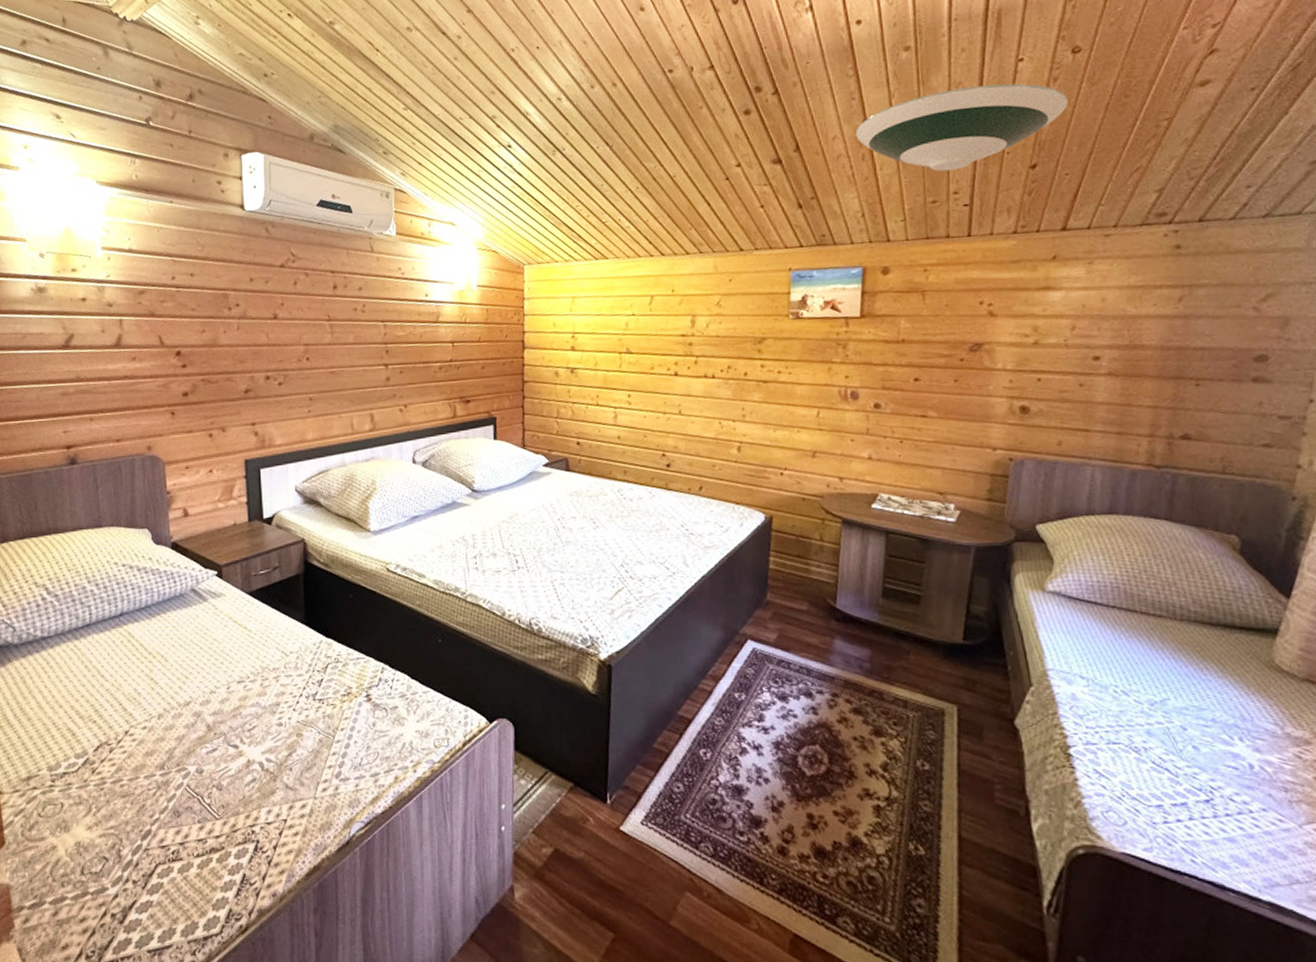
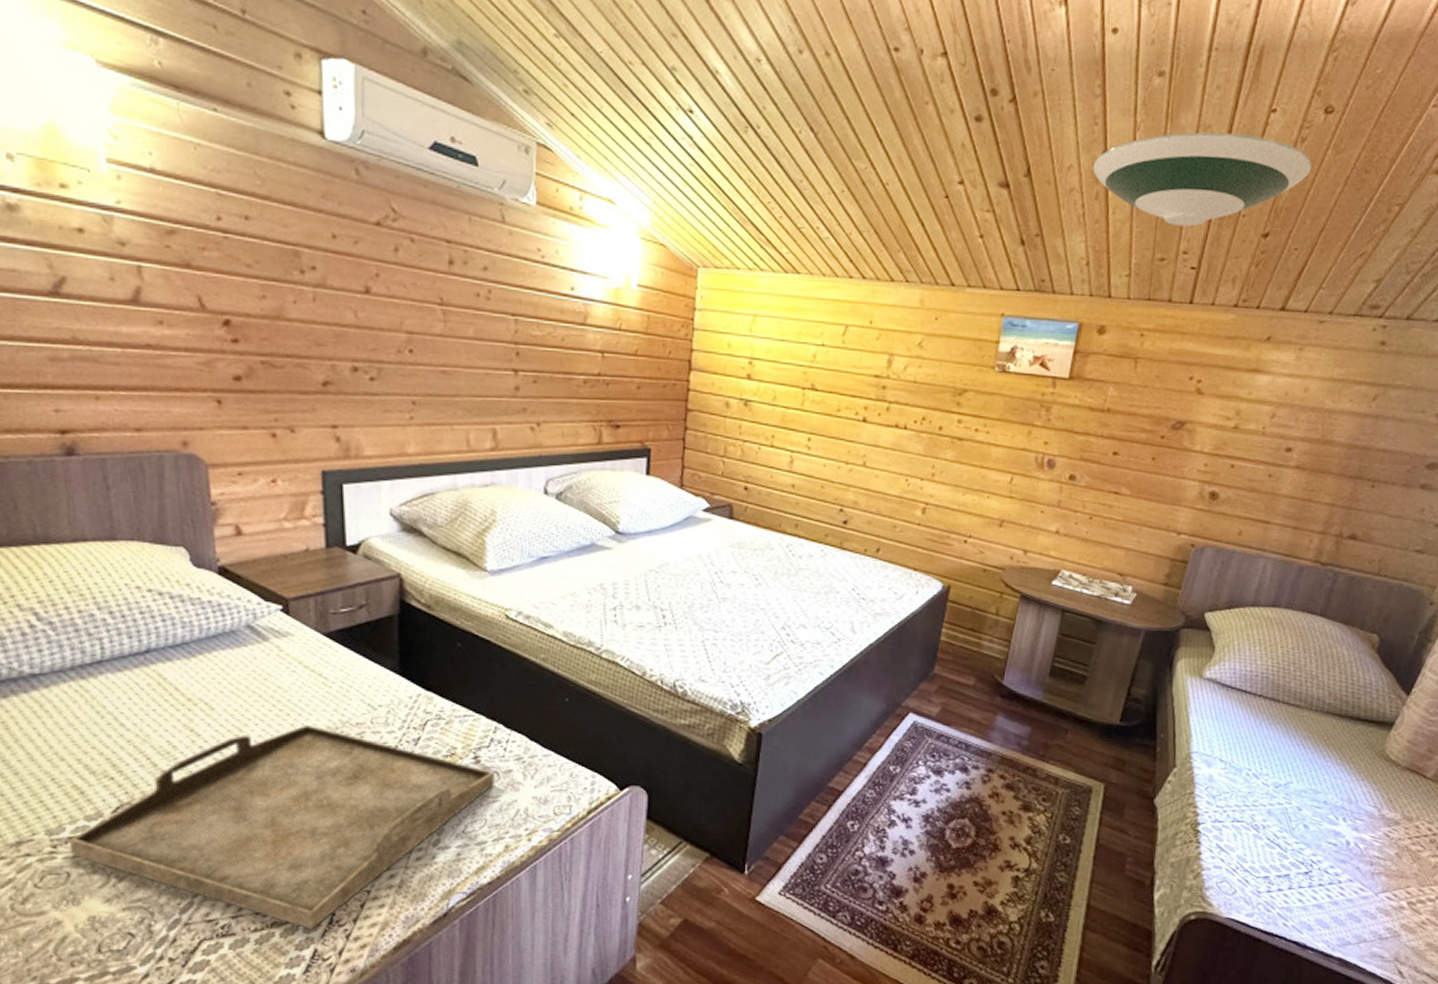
serving tray: none [64,670,384,856] -> present [70,724,496,930]

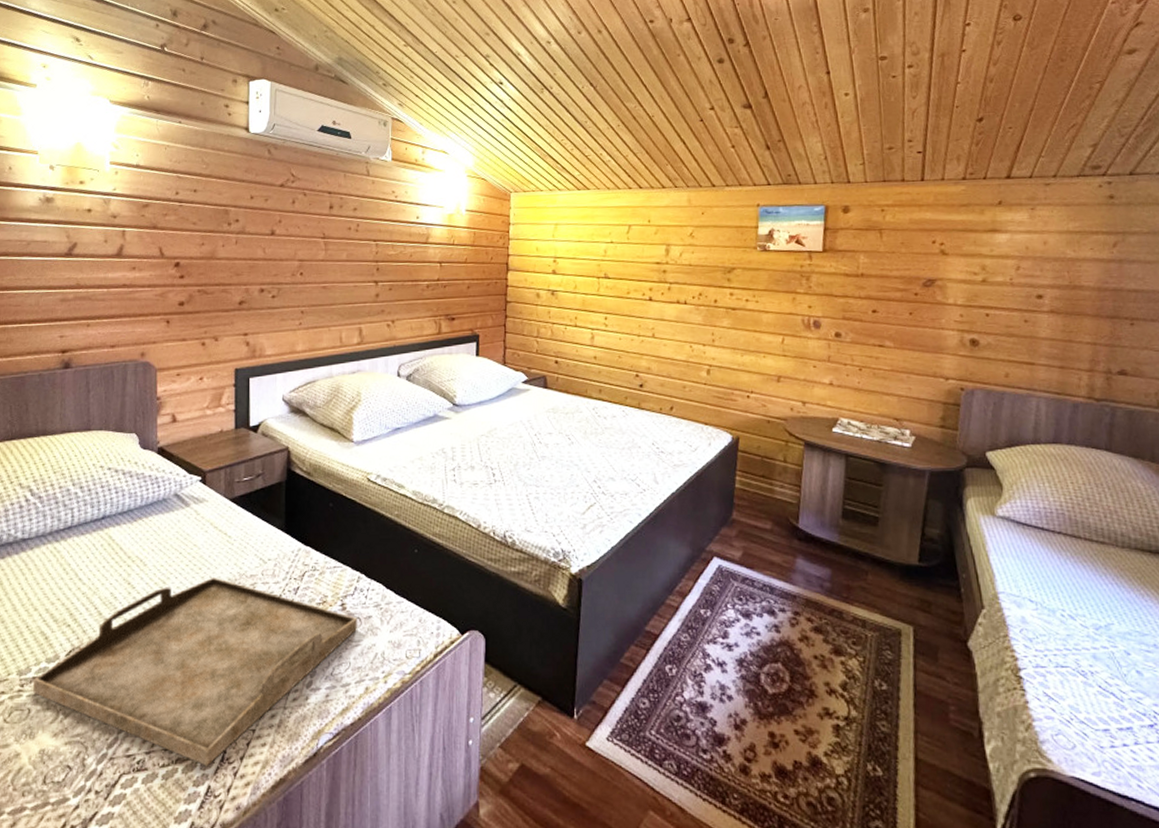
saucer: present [1093,132,1312,227] -> none [819,45,1012,121]

